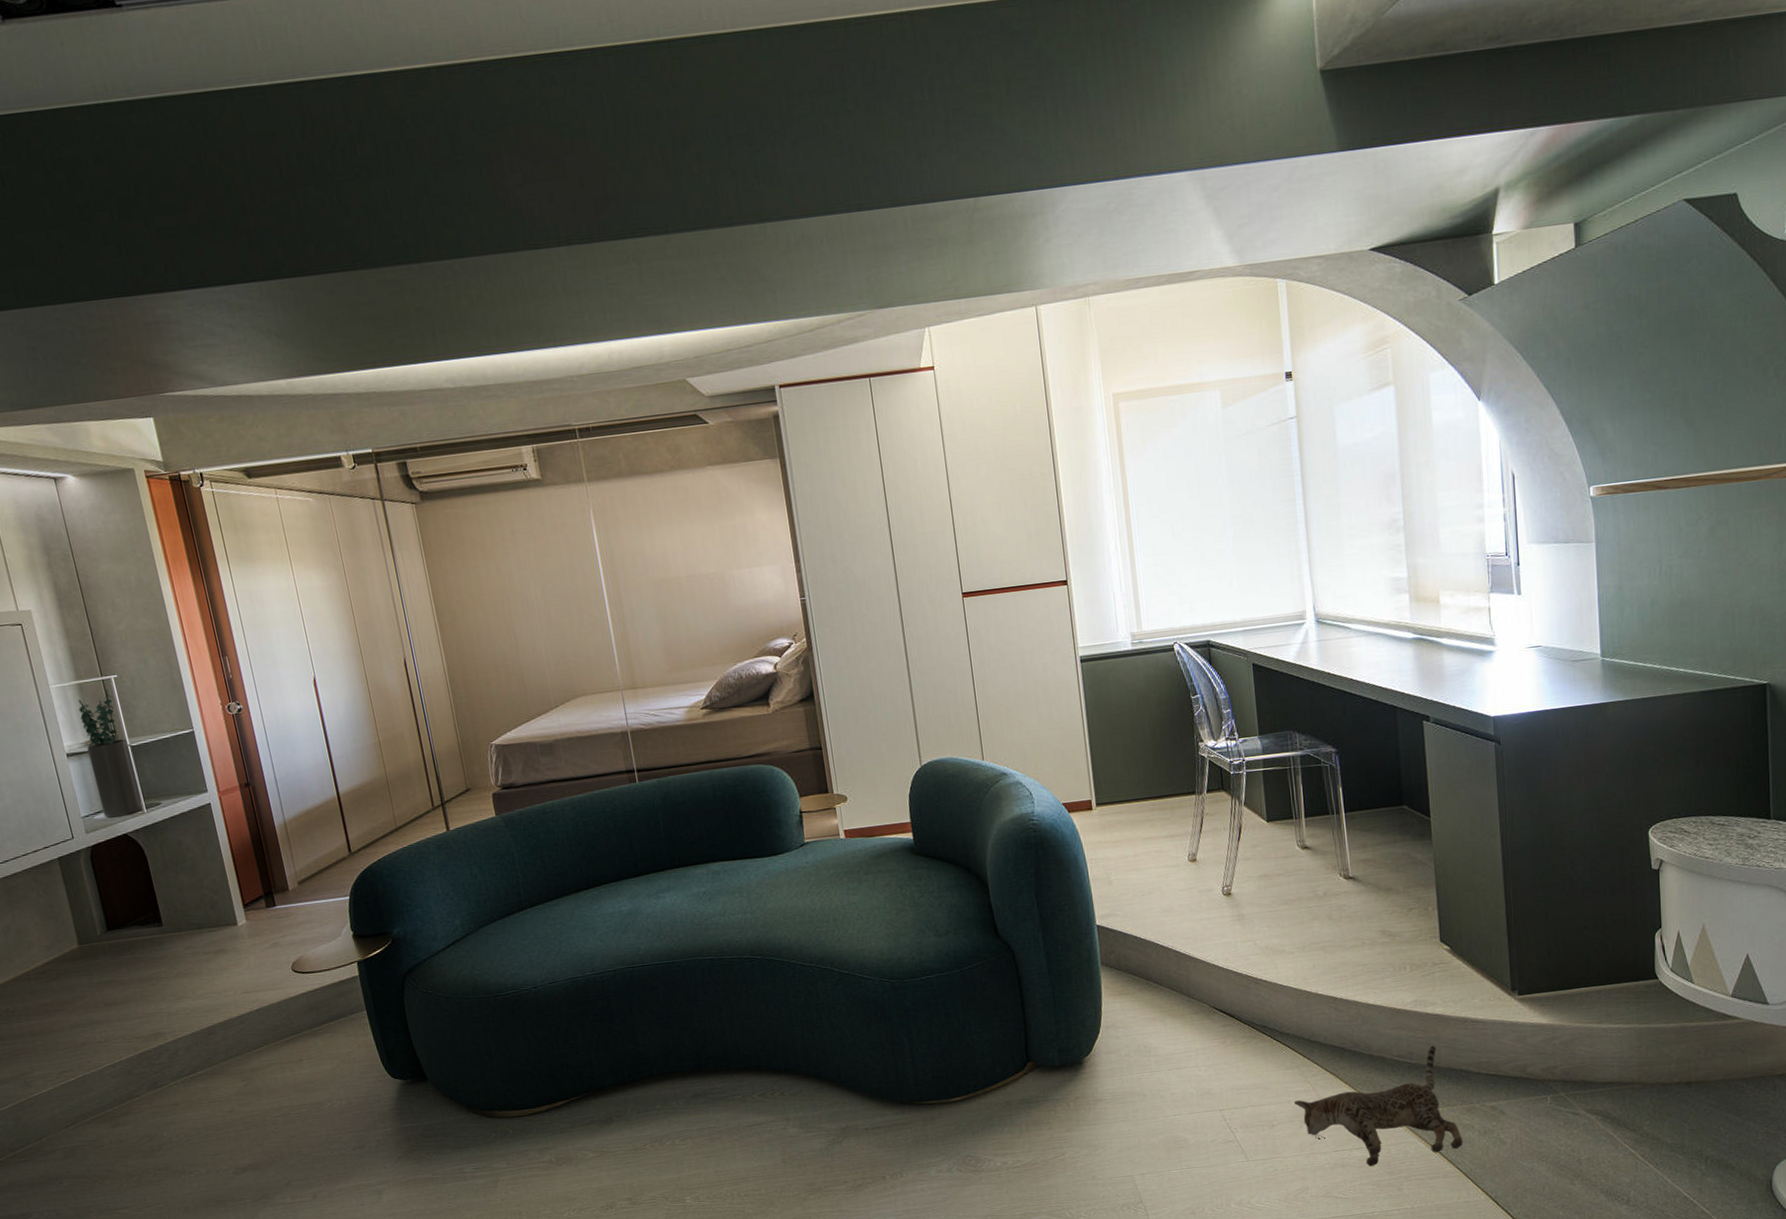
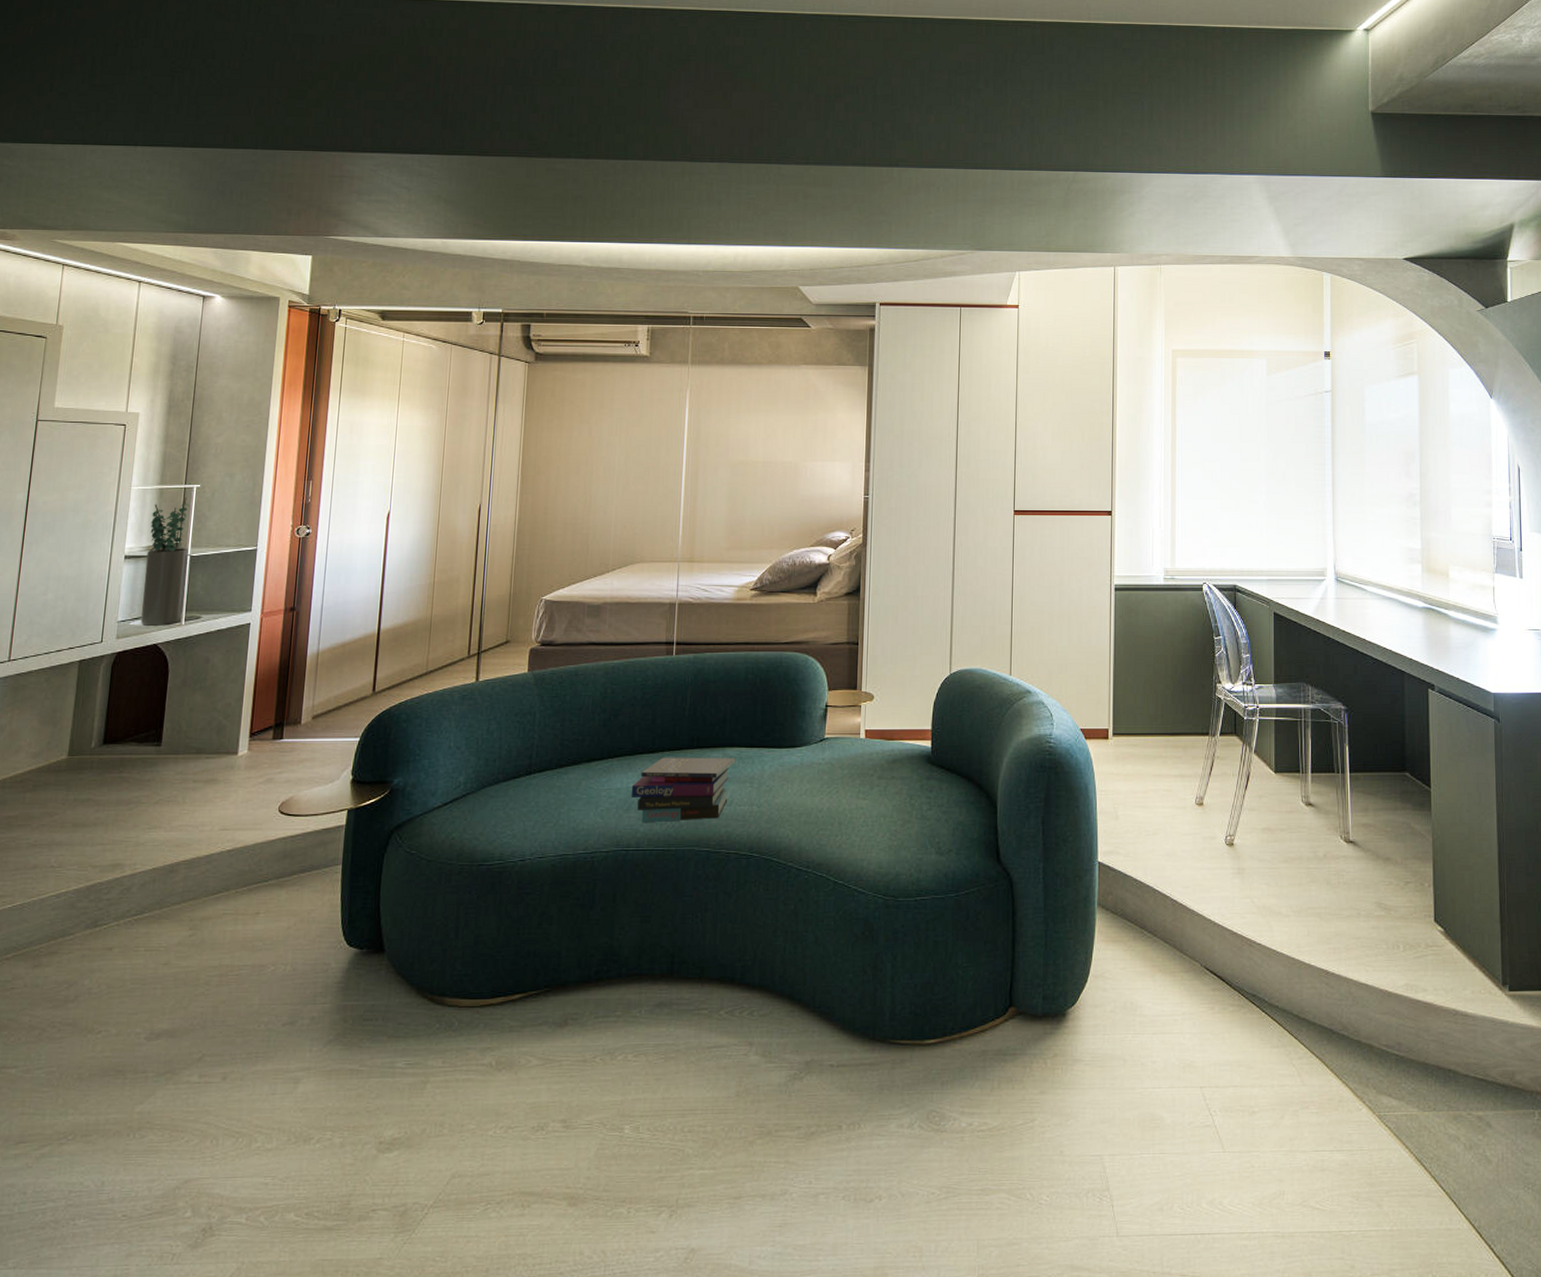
books: none [623,872,721,940] -> present [631,757,736,822]
cat: present [1294,1046,1463,1167] -> none [1278,1038,1447,1174]

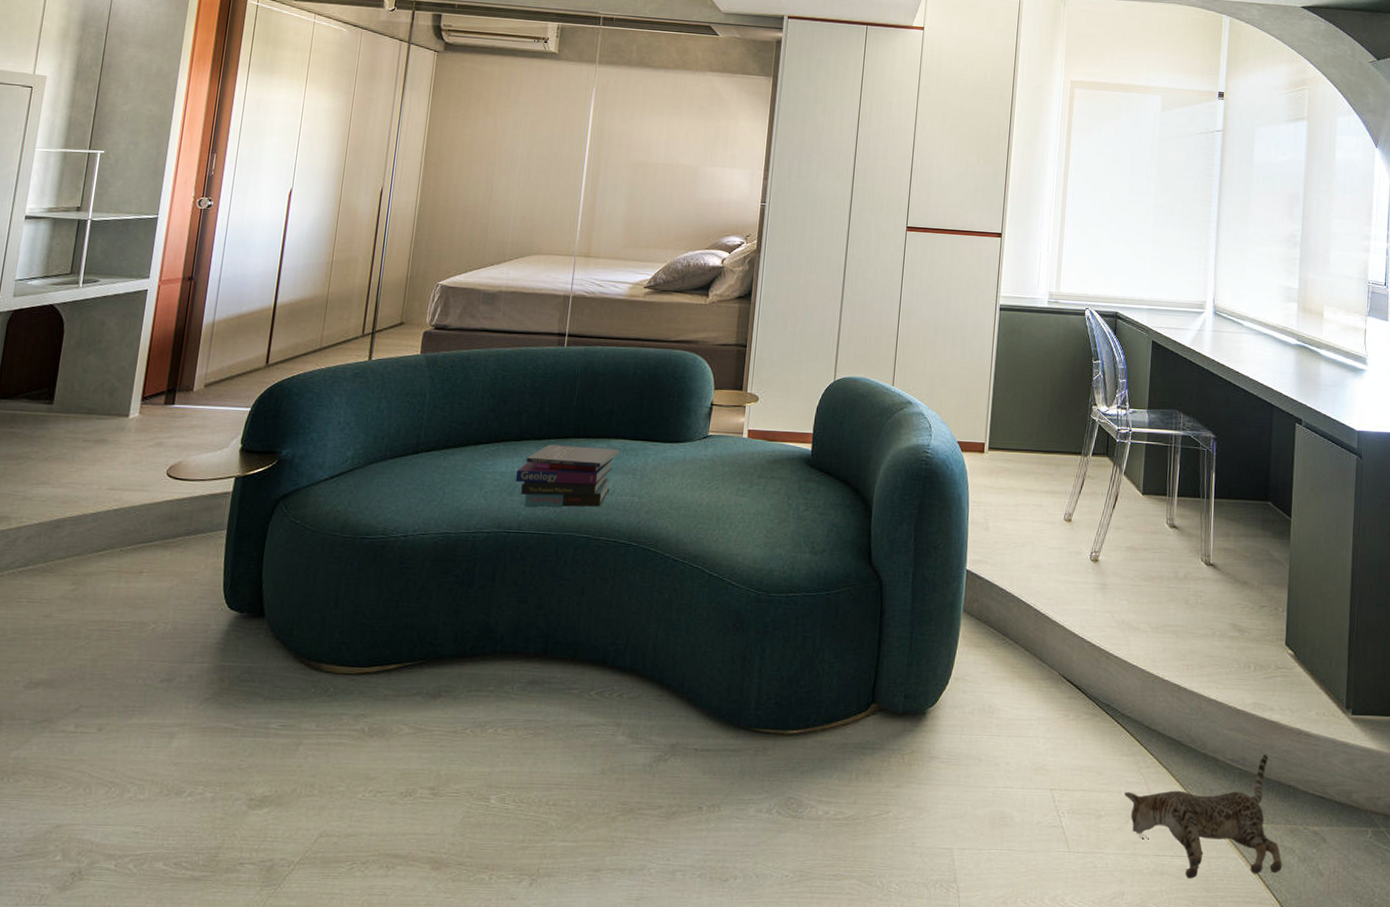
vase: present [141,497,189,626] -> none [38,162,92,287]
cat: none [1278,1038,1447,1174] -> present [1125,755,1282,879]

